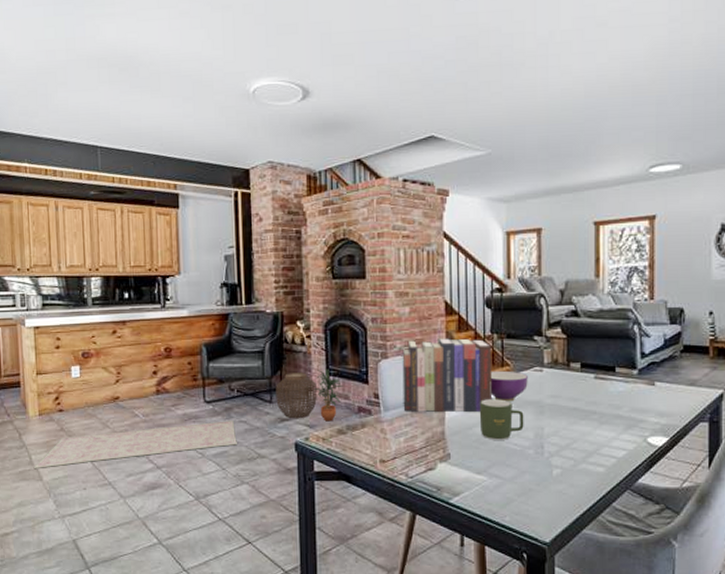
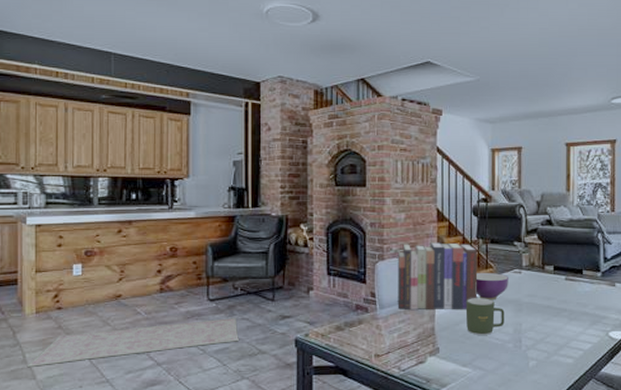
woven basket: present [275,373,317,419] -> none [278,273,317,316]
potted plant: present [315,368,343,422] -> none [316,269,342,319]

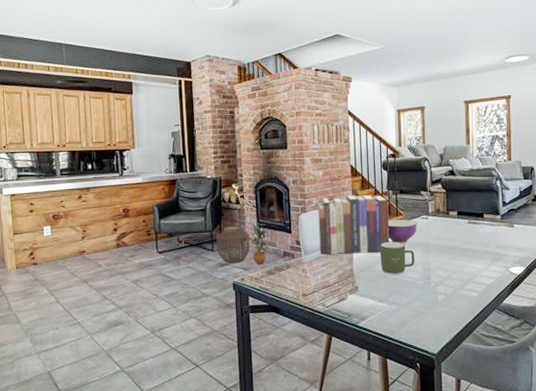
rug: present [27,318,240,368] -> none [12,267,186,314]
woven basket: none [278,273,317,316] -> present [216,226,250,264]
potted plant: none [316,269,342,319] -> present [248,222,271,265]

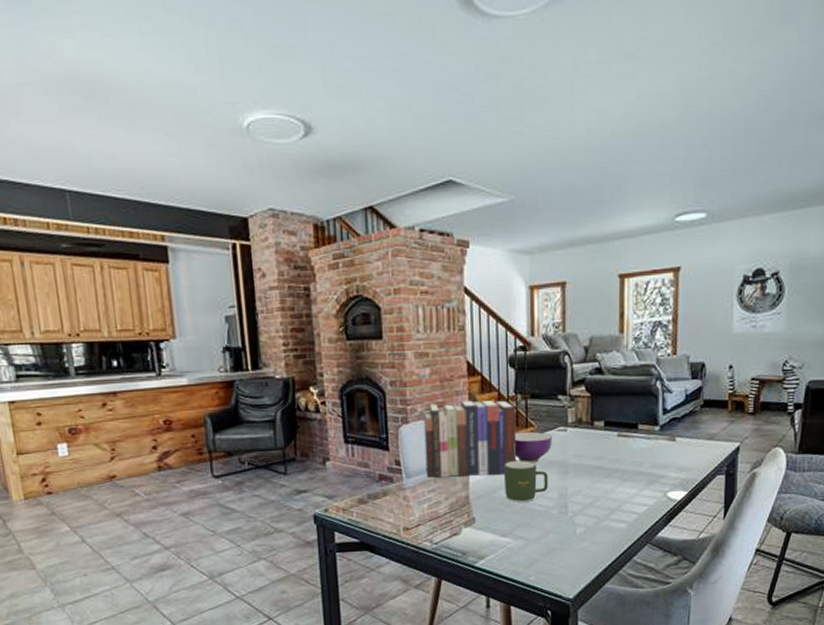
woven basket: present [216,226,250,264] -> none [290,441,335,491]
potted plant: present [248,222,271,265] -> none [333,436,363,492]

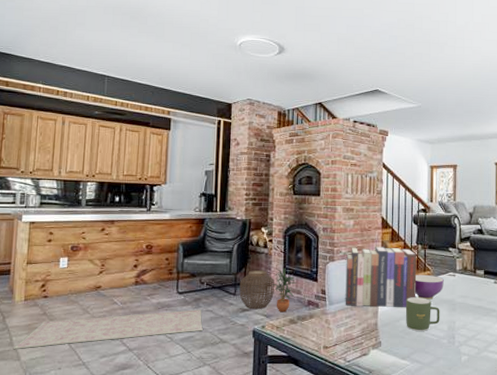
rug: none [23,495,253,558] -> present [13,310,204,350]
woven basket: none [290,441,335,491] -> present [239,270,275,310]
potted plant: none [333,436,363,492] -> present [273,268,297,313]

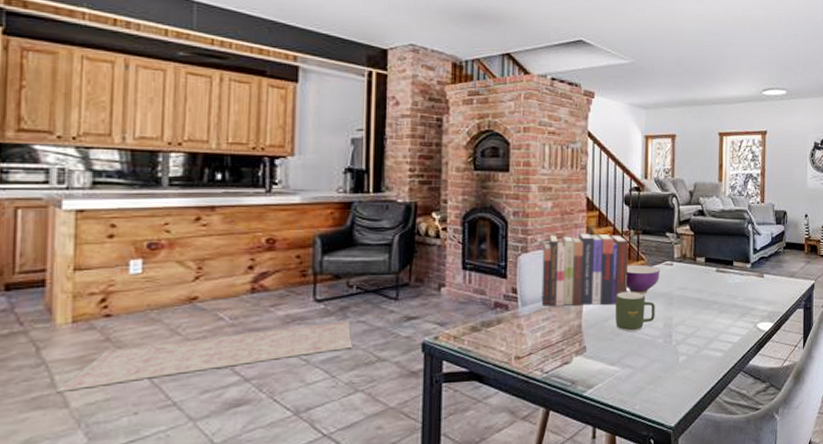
woven basket: present [239,270,275,310] -> none [403,267,450,317]
potted plant: present [273,268,297,313] -> none [449,263,480,319]

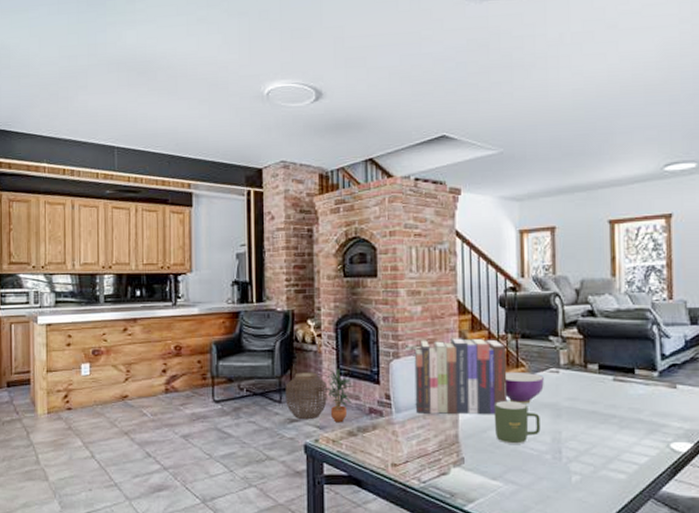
rug: present [55,321,354,394] -> none [40,421,247,469]
woven basket: none [403,267,450,317] -> present [285,372,327,420]
potted plant: none [449,263,480,319] -> present [326,368,354,423]

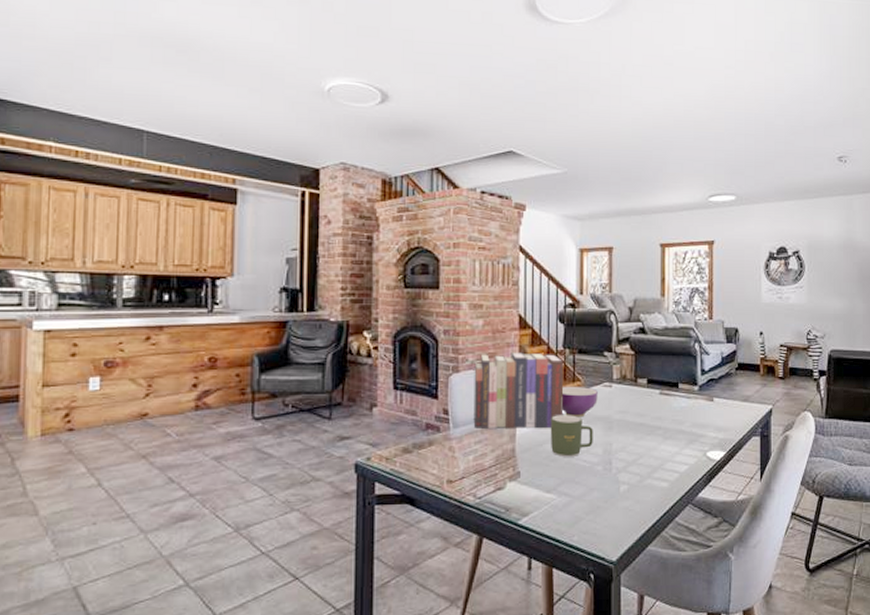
woven basket: present [285,372,327,420] -> none [336,387,382,437]
potted plant: present [326,368,354,423] -> none [380,382,411,440]

